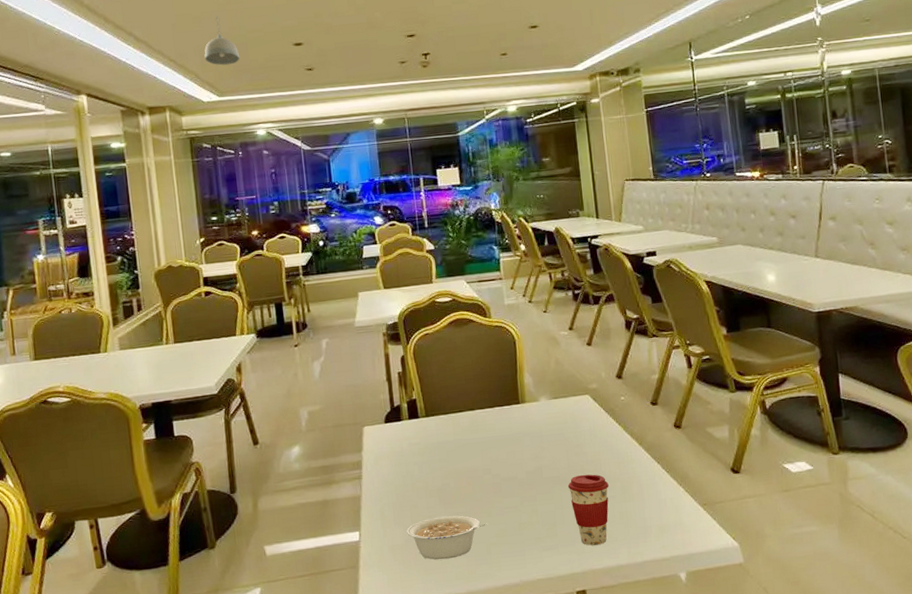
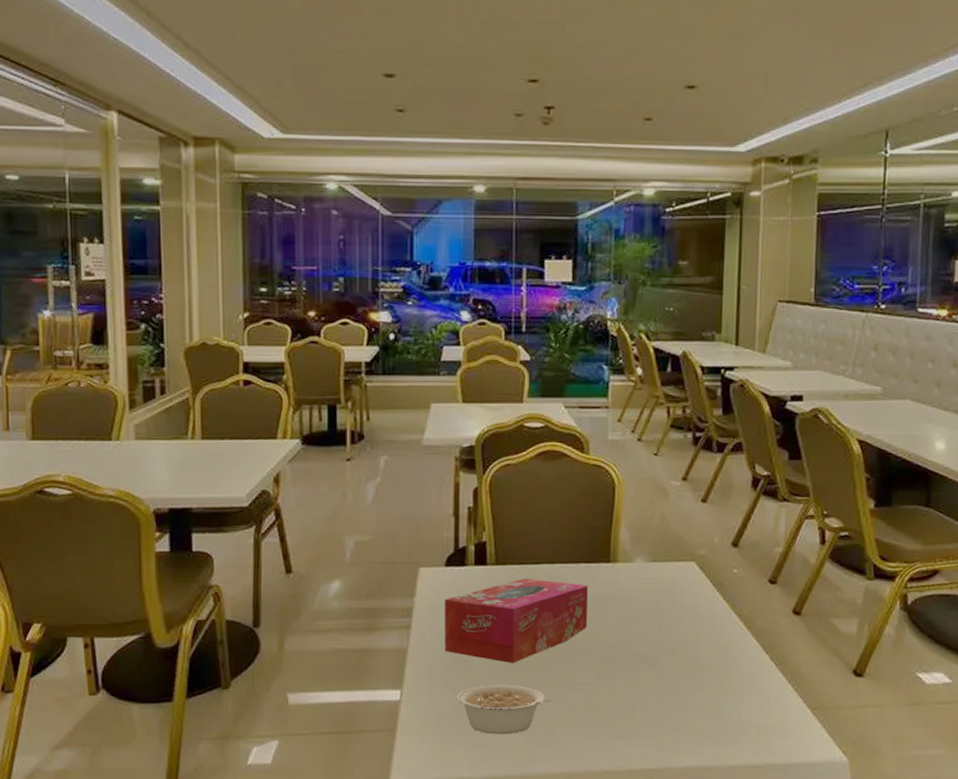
pendant light: present [204,16,240,66] -> none [269,26,313,93]
tissue box: none [387,424,507,498] -> present [445,579,588,663]
coffee cup: present [567,474,609,546] -> none [654,655,704,740]

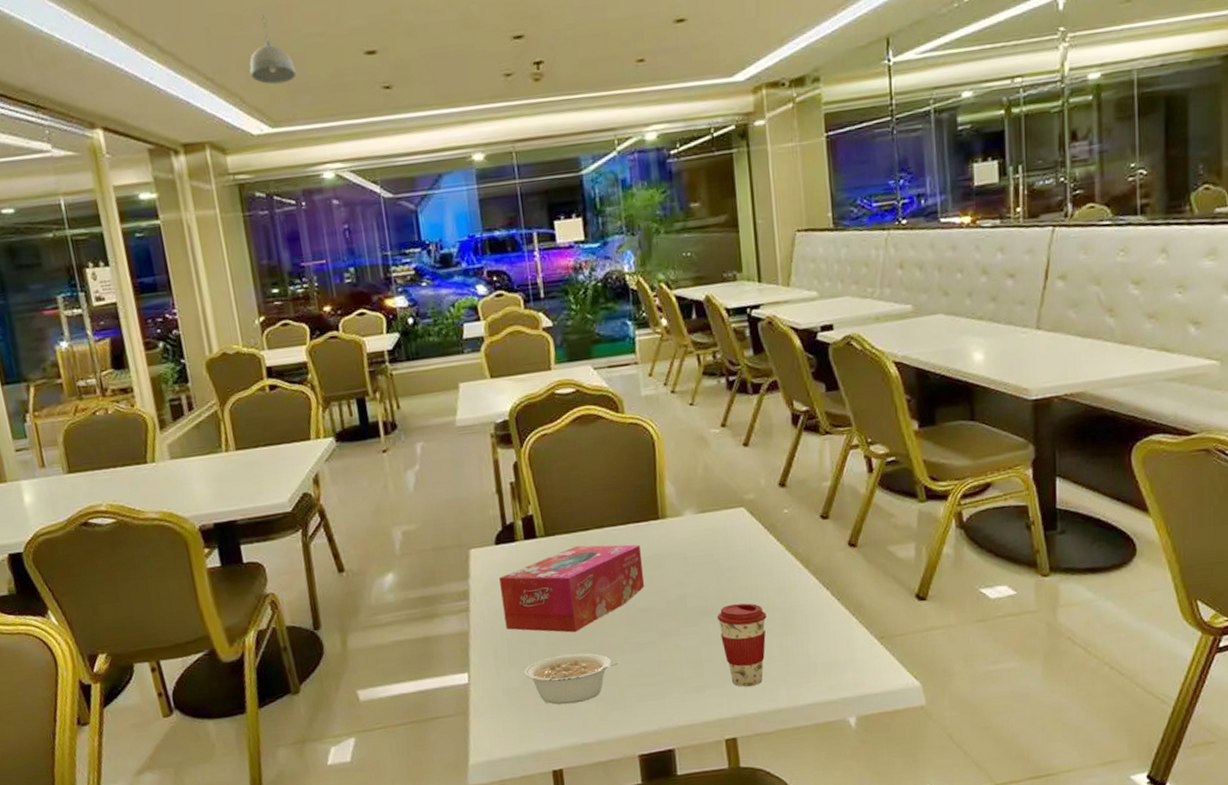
pendant light: none [269,26,313,93] -> present [249,15,296,85]
coffee cup: none [654,655,704,740] -> present [716,603,767,687]

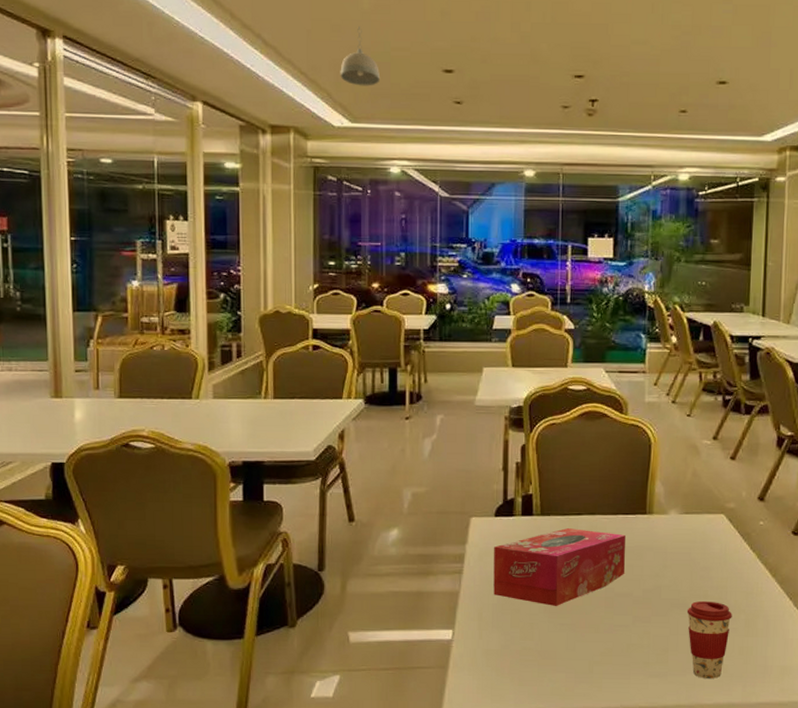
legume: present [524,653,621,705] -> none [504,626,594,672]

